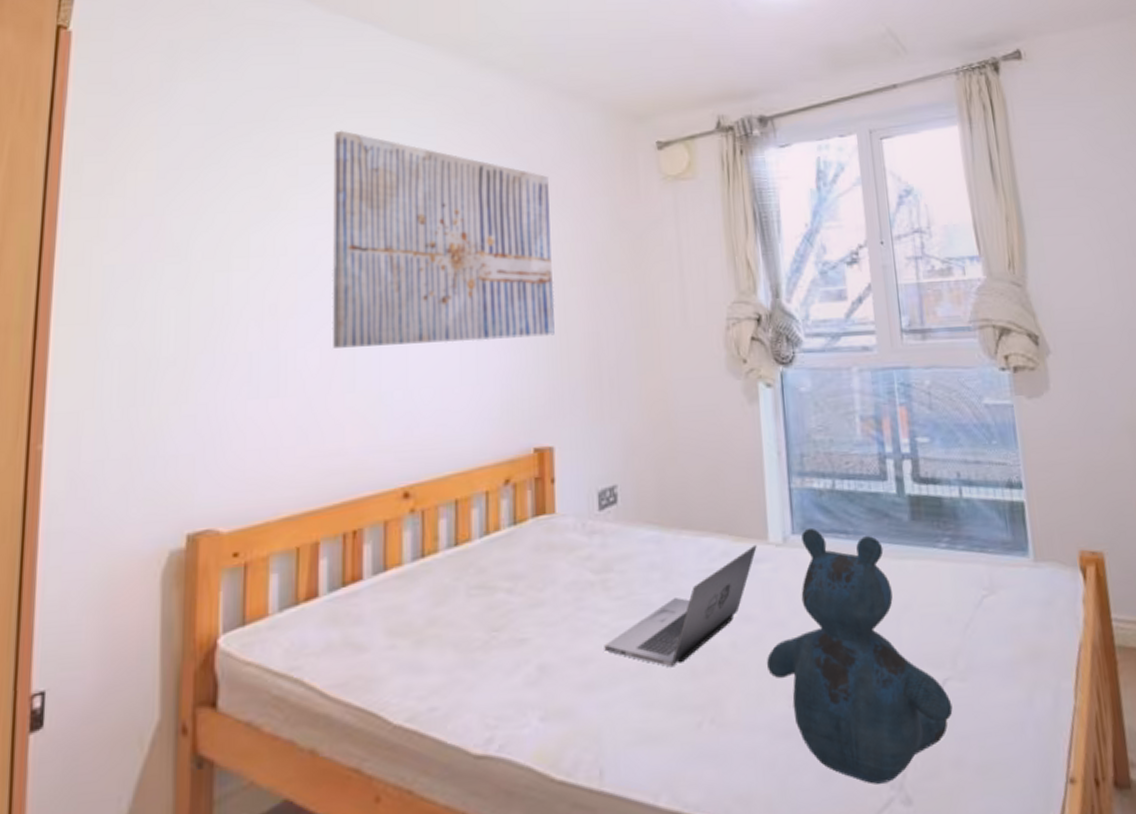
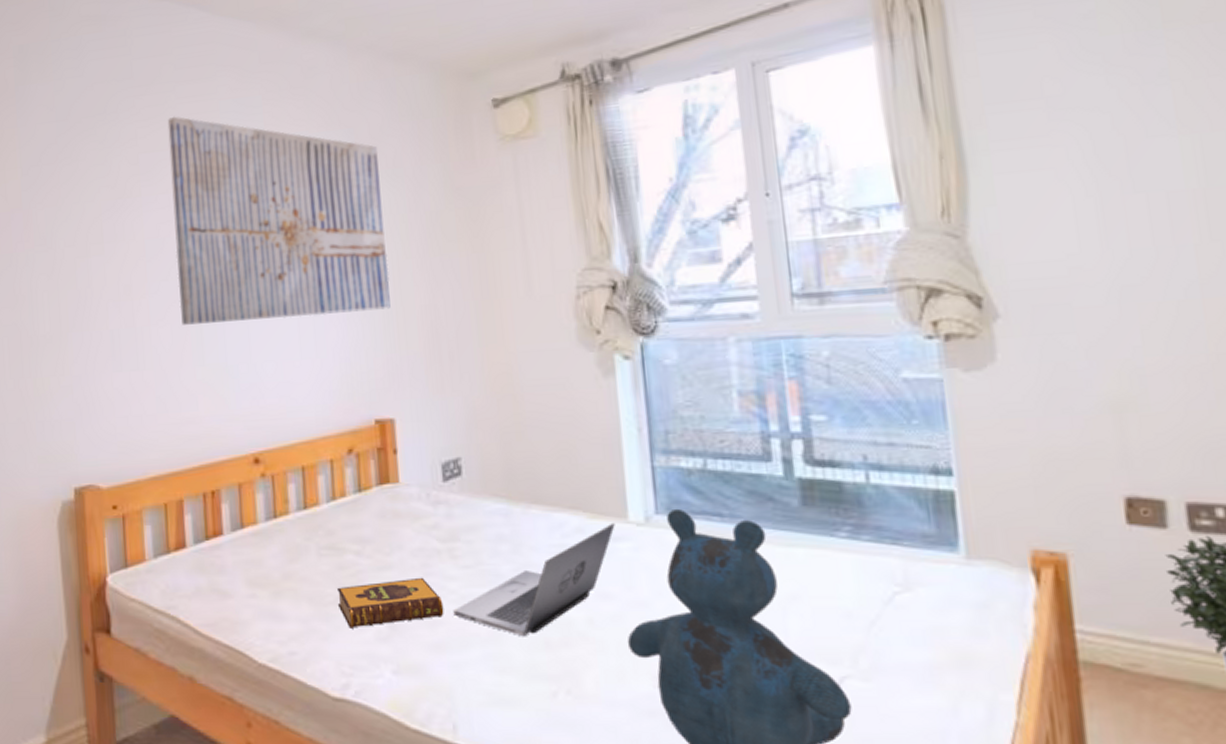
hardback book: none [485,612,595,675] -> present [337,577,444,628]

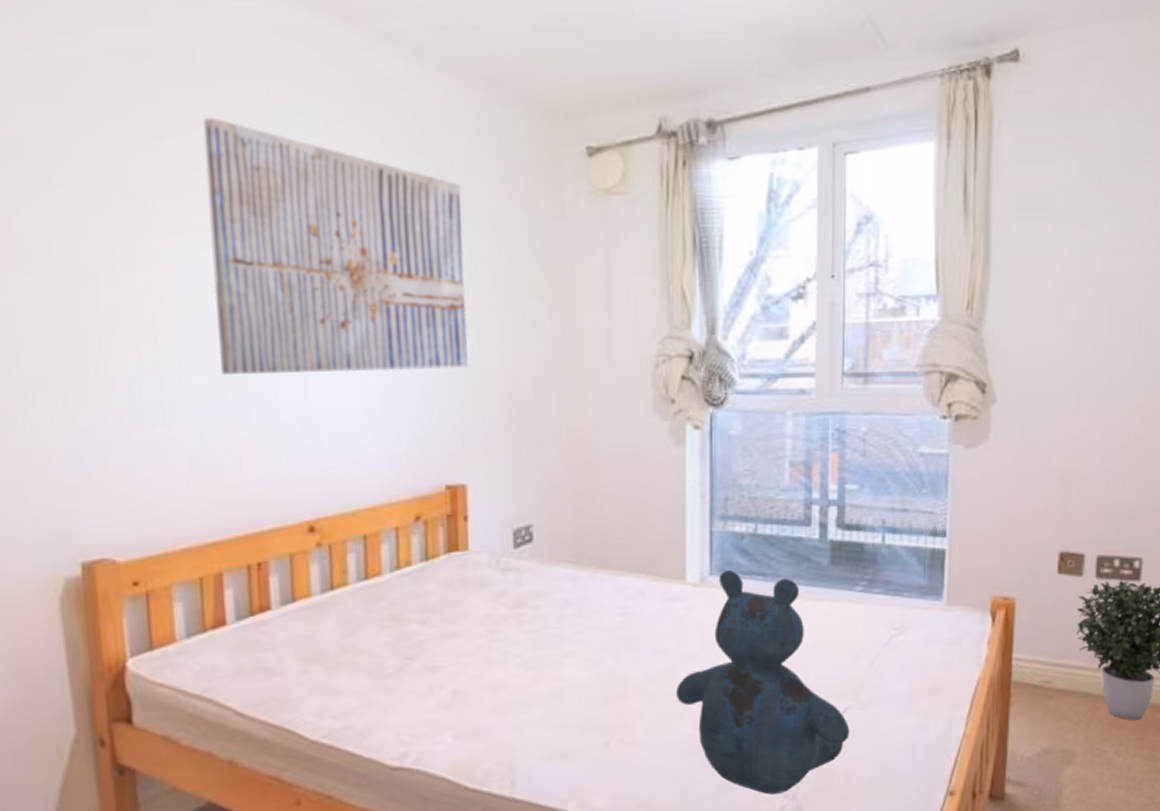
hardback book: present [337,577,444,628] -> none [398,643,508,698]
laptop: present [453,522,615,637] -> none [517,584,674,694]

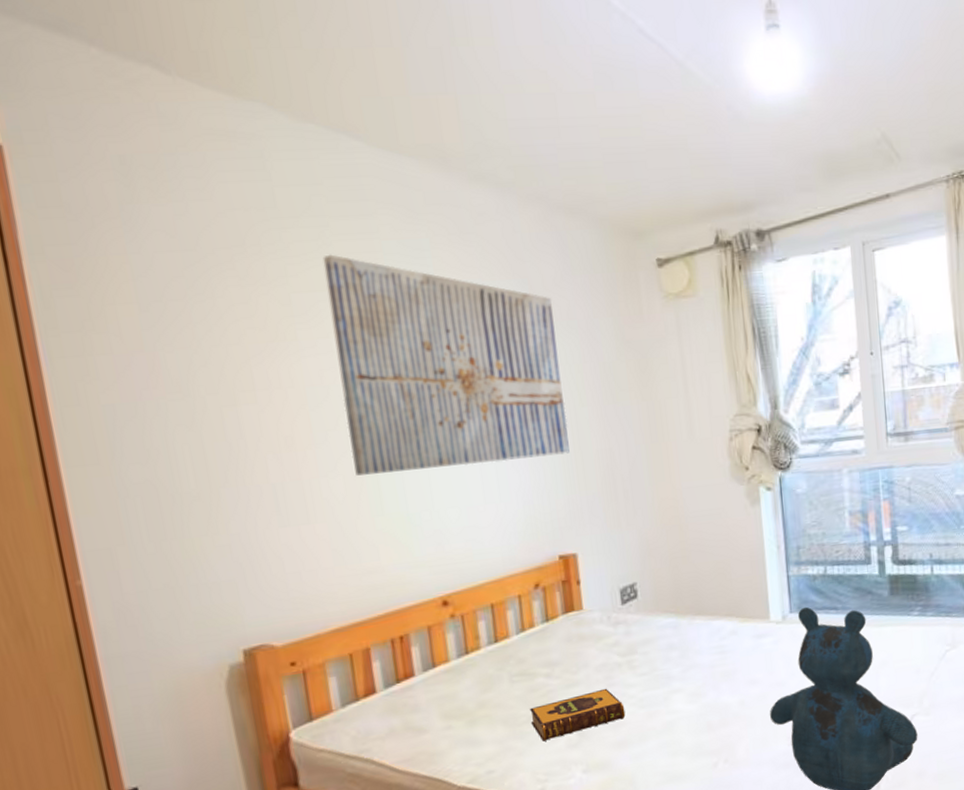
hardback book: none [398,643,508,698] -> present [530,688,626,742]

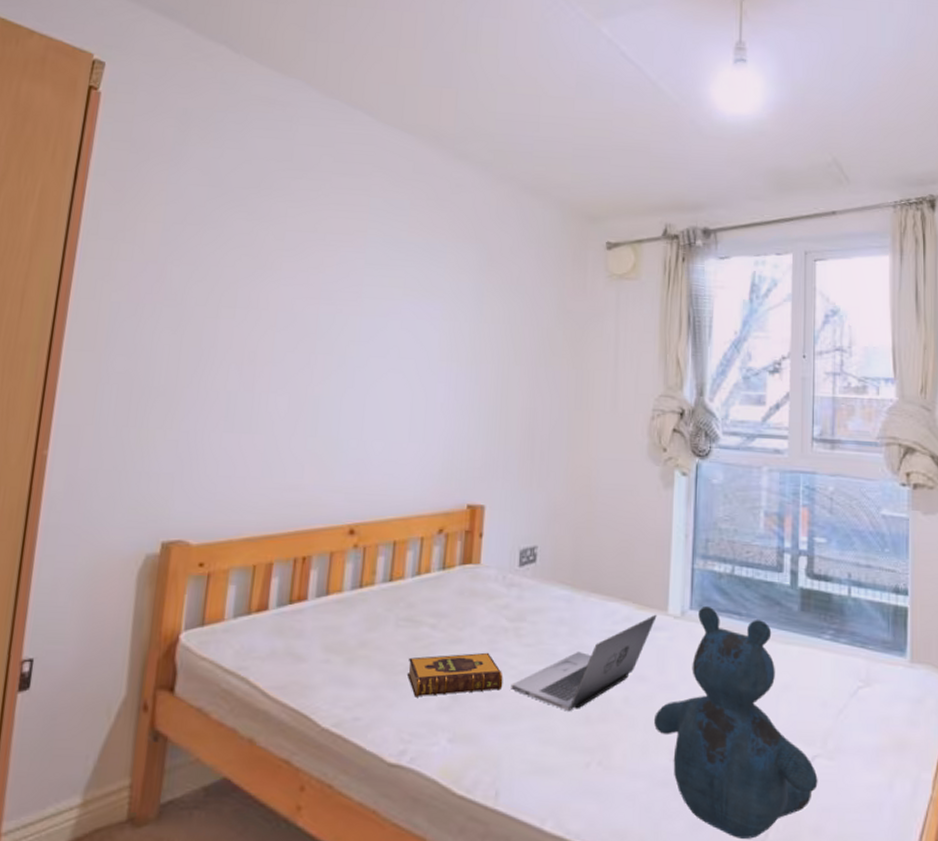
wall art: present [322,254,570,476] -> none [301,203,505,407]
laptop: none [633,623,760,725] -> present [511,614,657,712]

